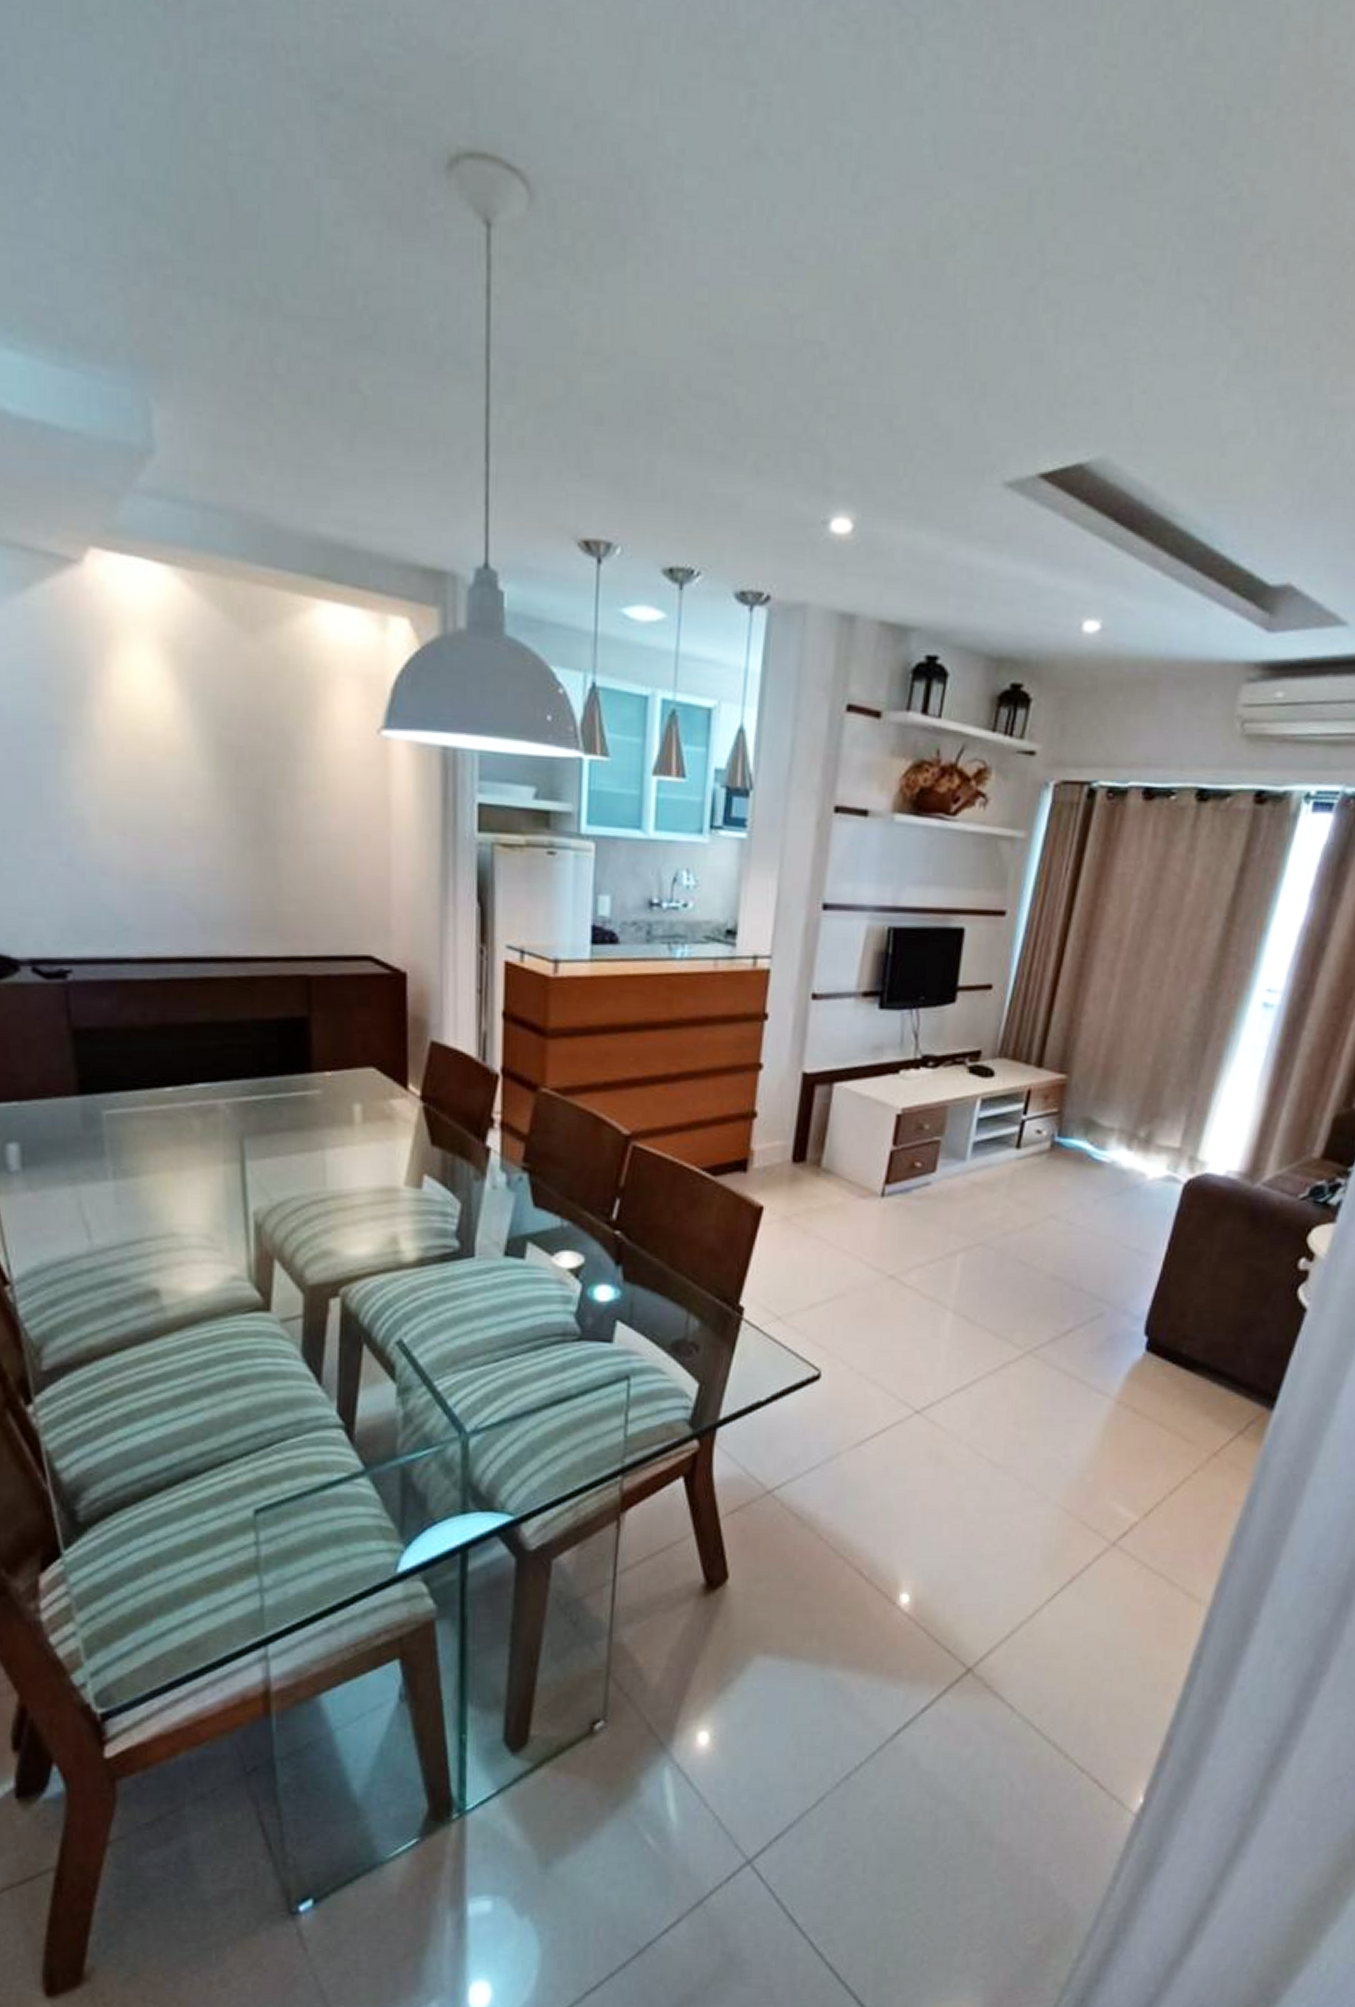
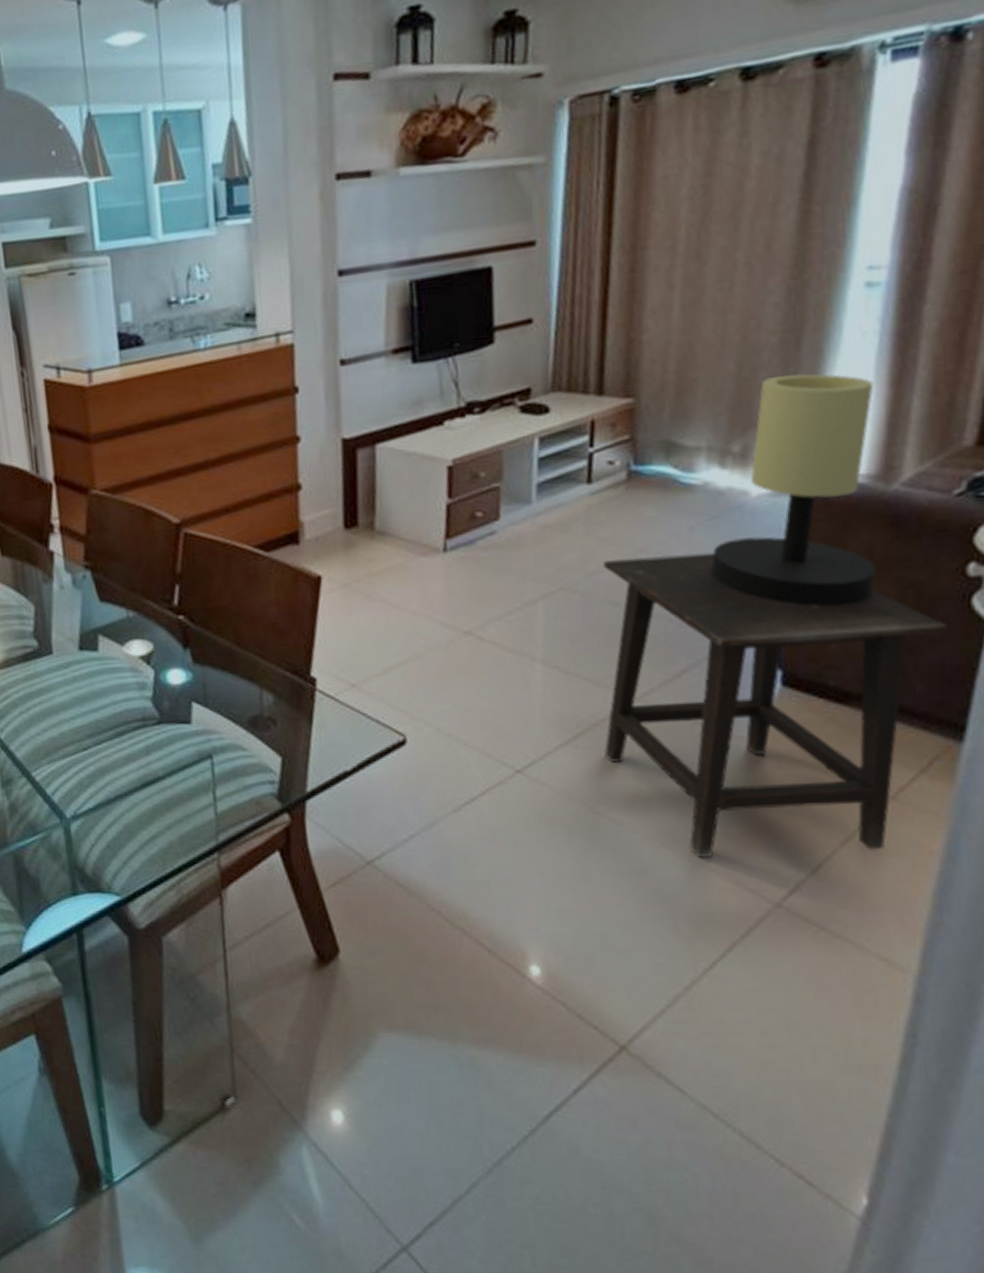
side table: none [994,1222,1277,1499] -> present [603,552,948,857]
table lamp: none [1106,1074,1256,1285] -> present [711,374,876,607]

